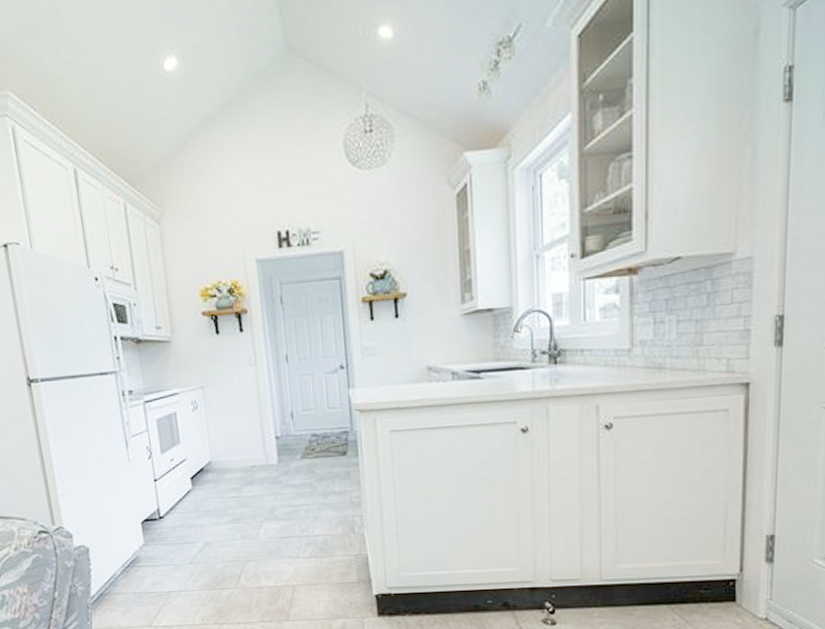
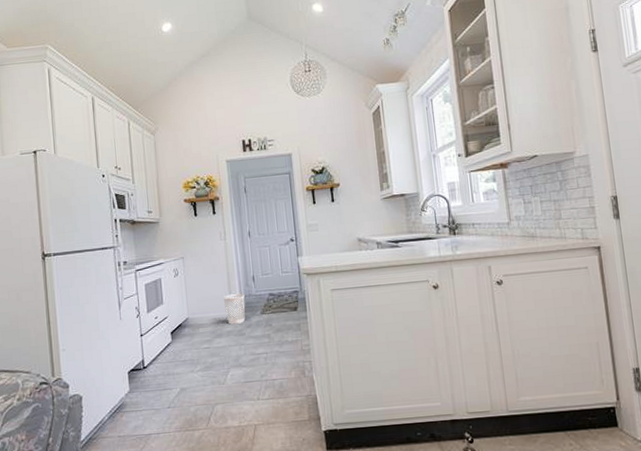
wastebasket: none [254,432,282,470] -> present [223,293,246,325]

